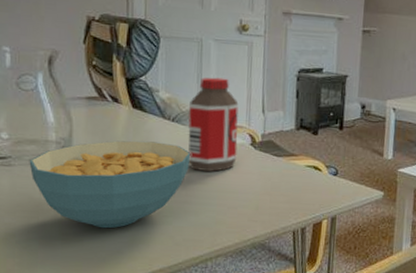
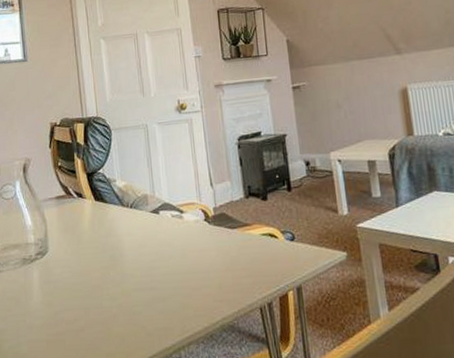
cereal bowl: present [29,140,191,229] -> none [14,230,152,325]
bottle: present [188,77,239,172] -> none [144,158,194,255]

